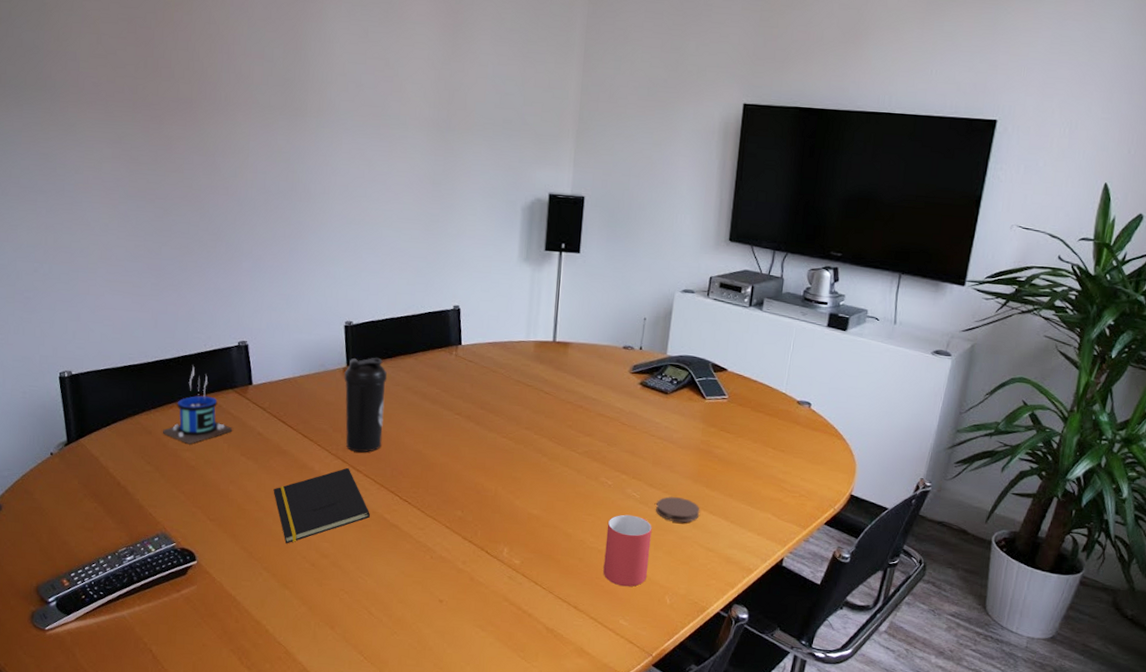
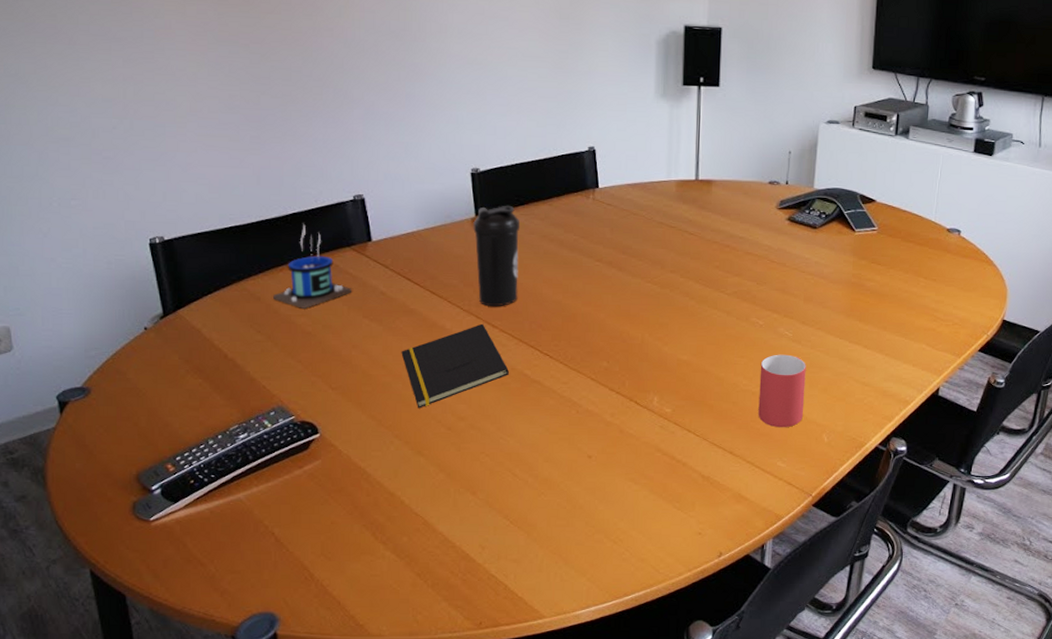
coaster: present [656,496,700,523] -> none [809,332,854,359]

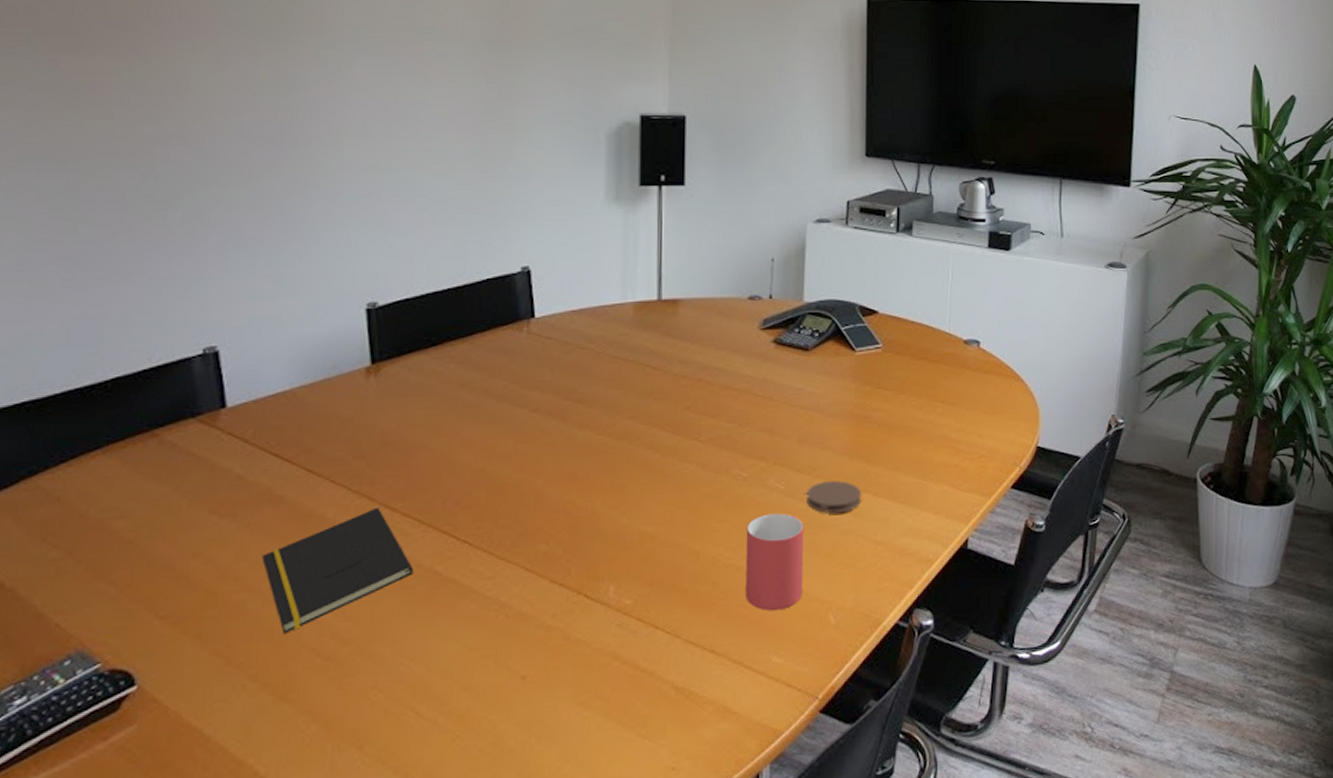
mug: present [273,224,352,309] -> none [79,391,196,508]
water bottle: present [473,205,521,307] -> none [367,347,432,484]
coaster: none [809,332,854,359] -> present [807,480,862,514]

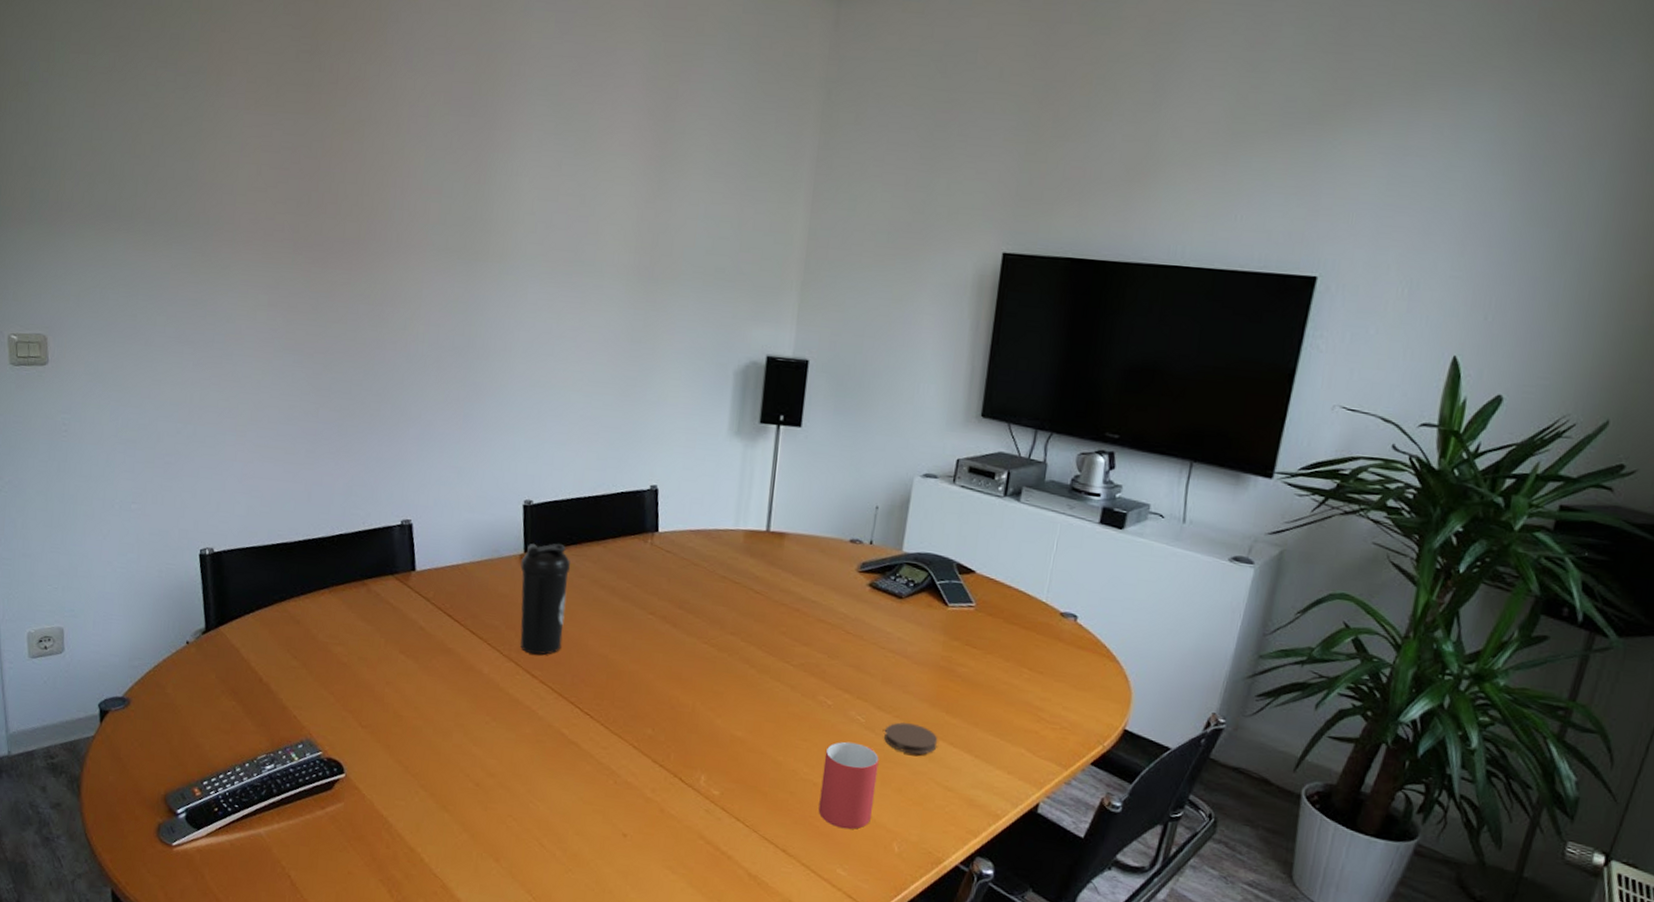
notepad: present [262,507,413,634] -> none [435,671,545,759]
water bottle: none [367,347,432,484] -> present [520,542,571,655]

